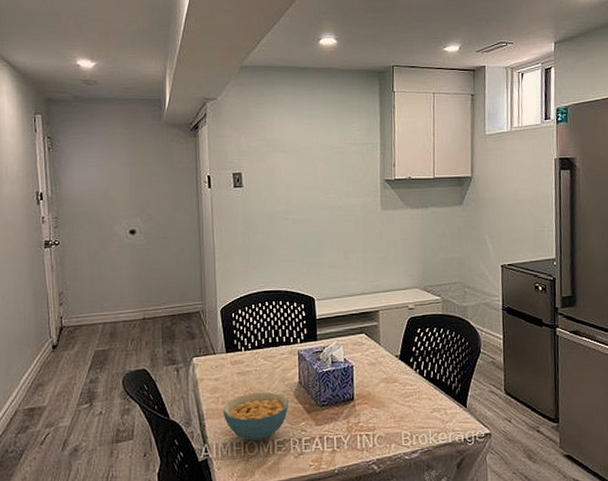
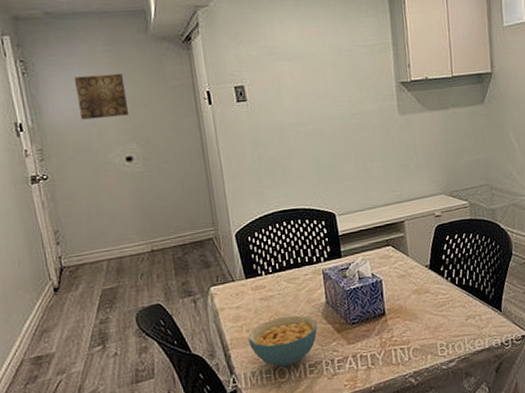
wall art: none [92,154,137,194] -> present [74,74,130,120]

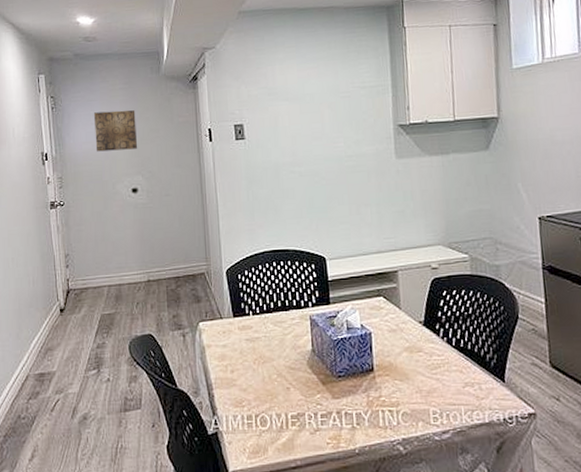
cereal bowl: present [247,315,318,367] -> none [231,361,302,415]

